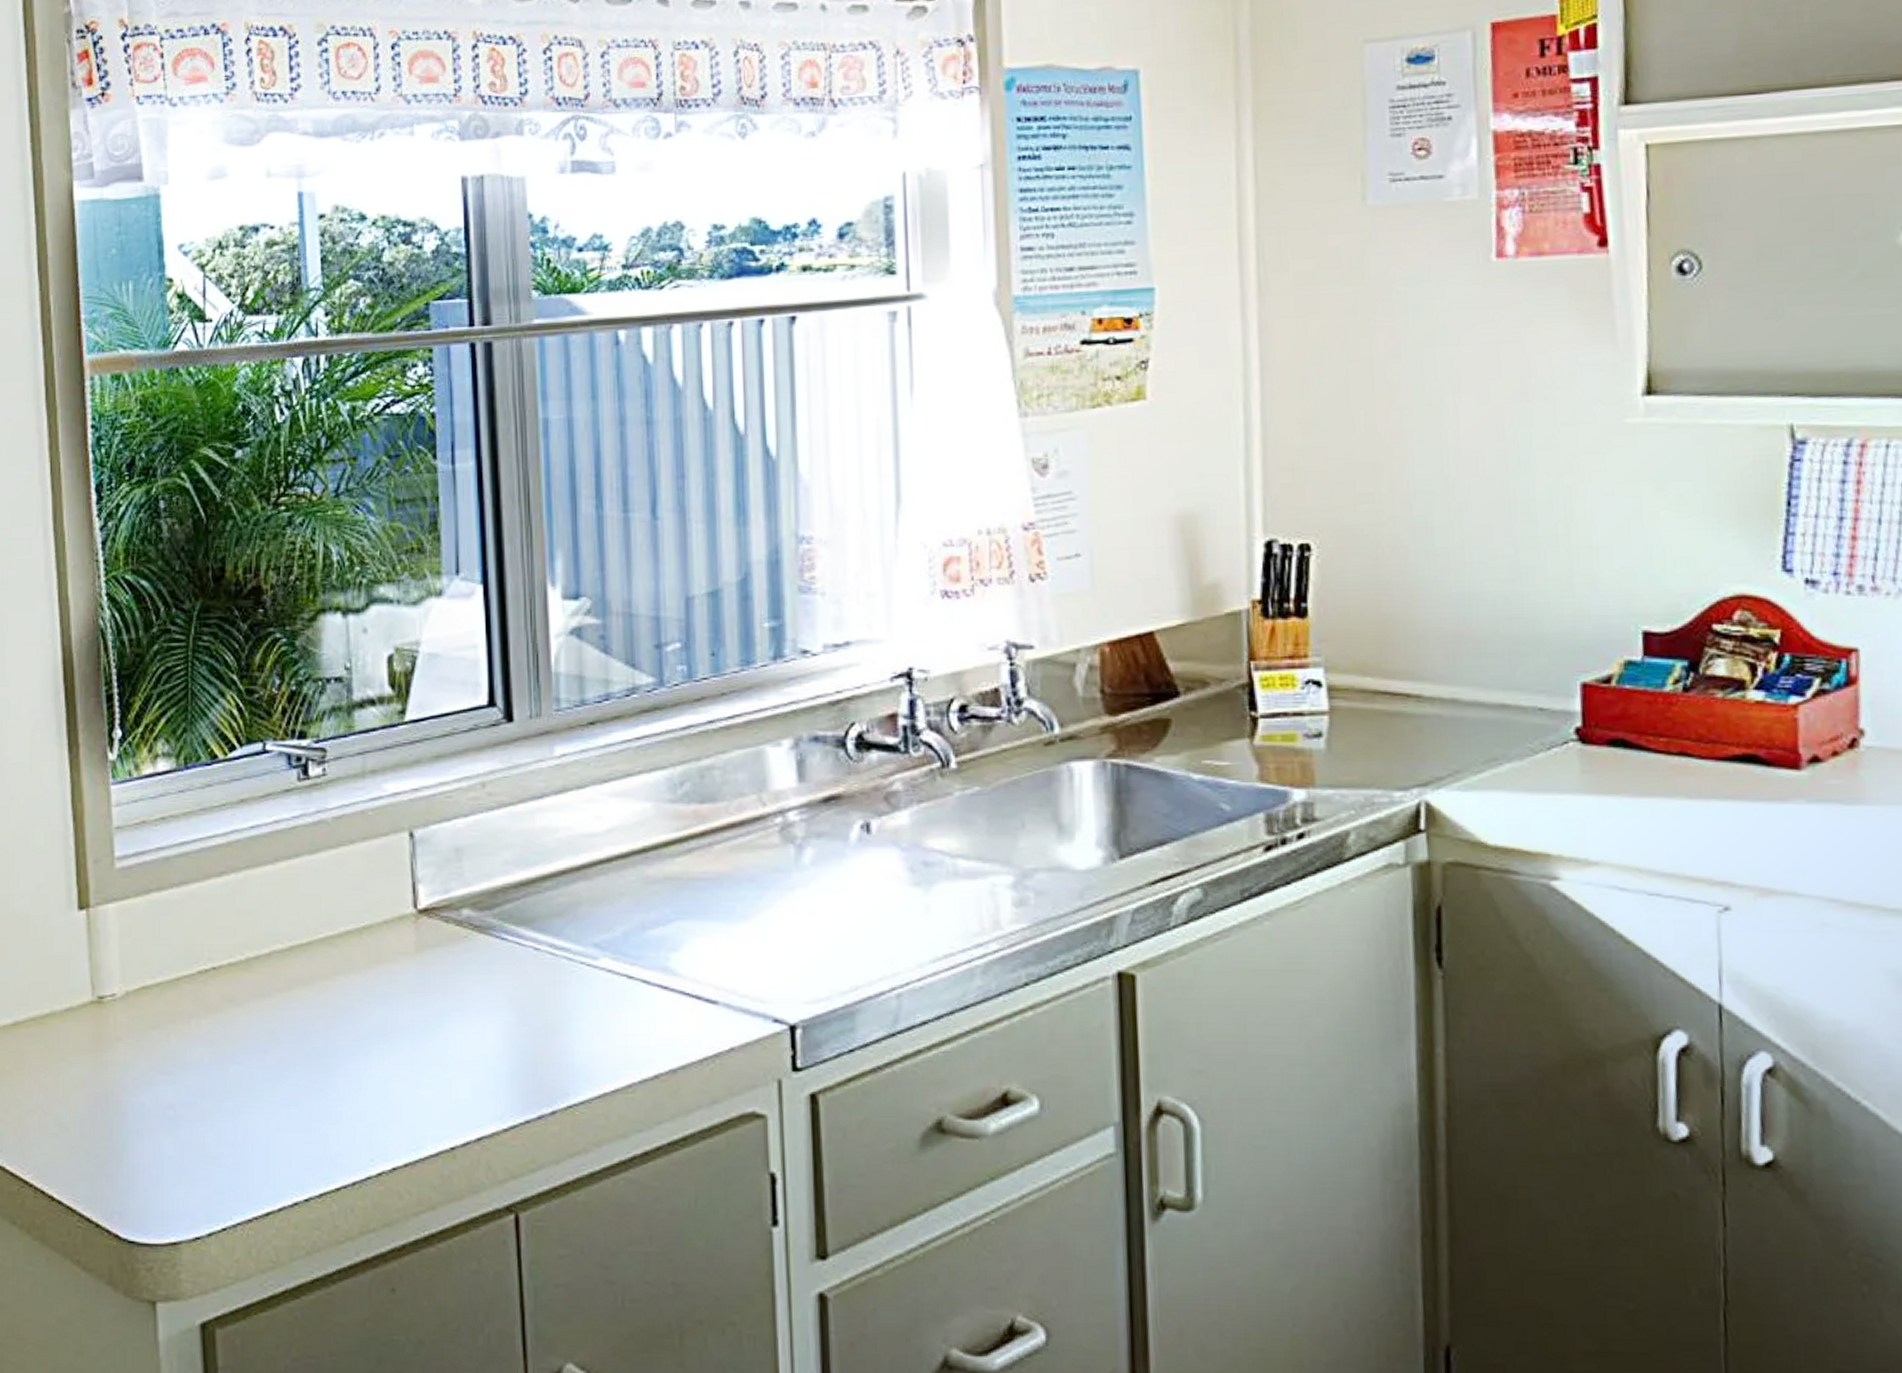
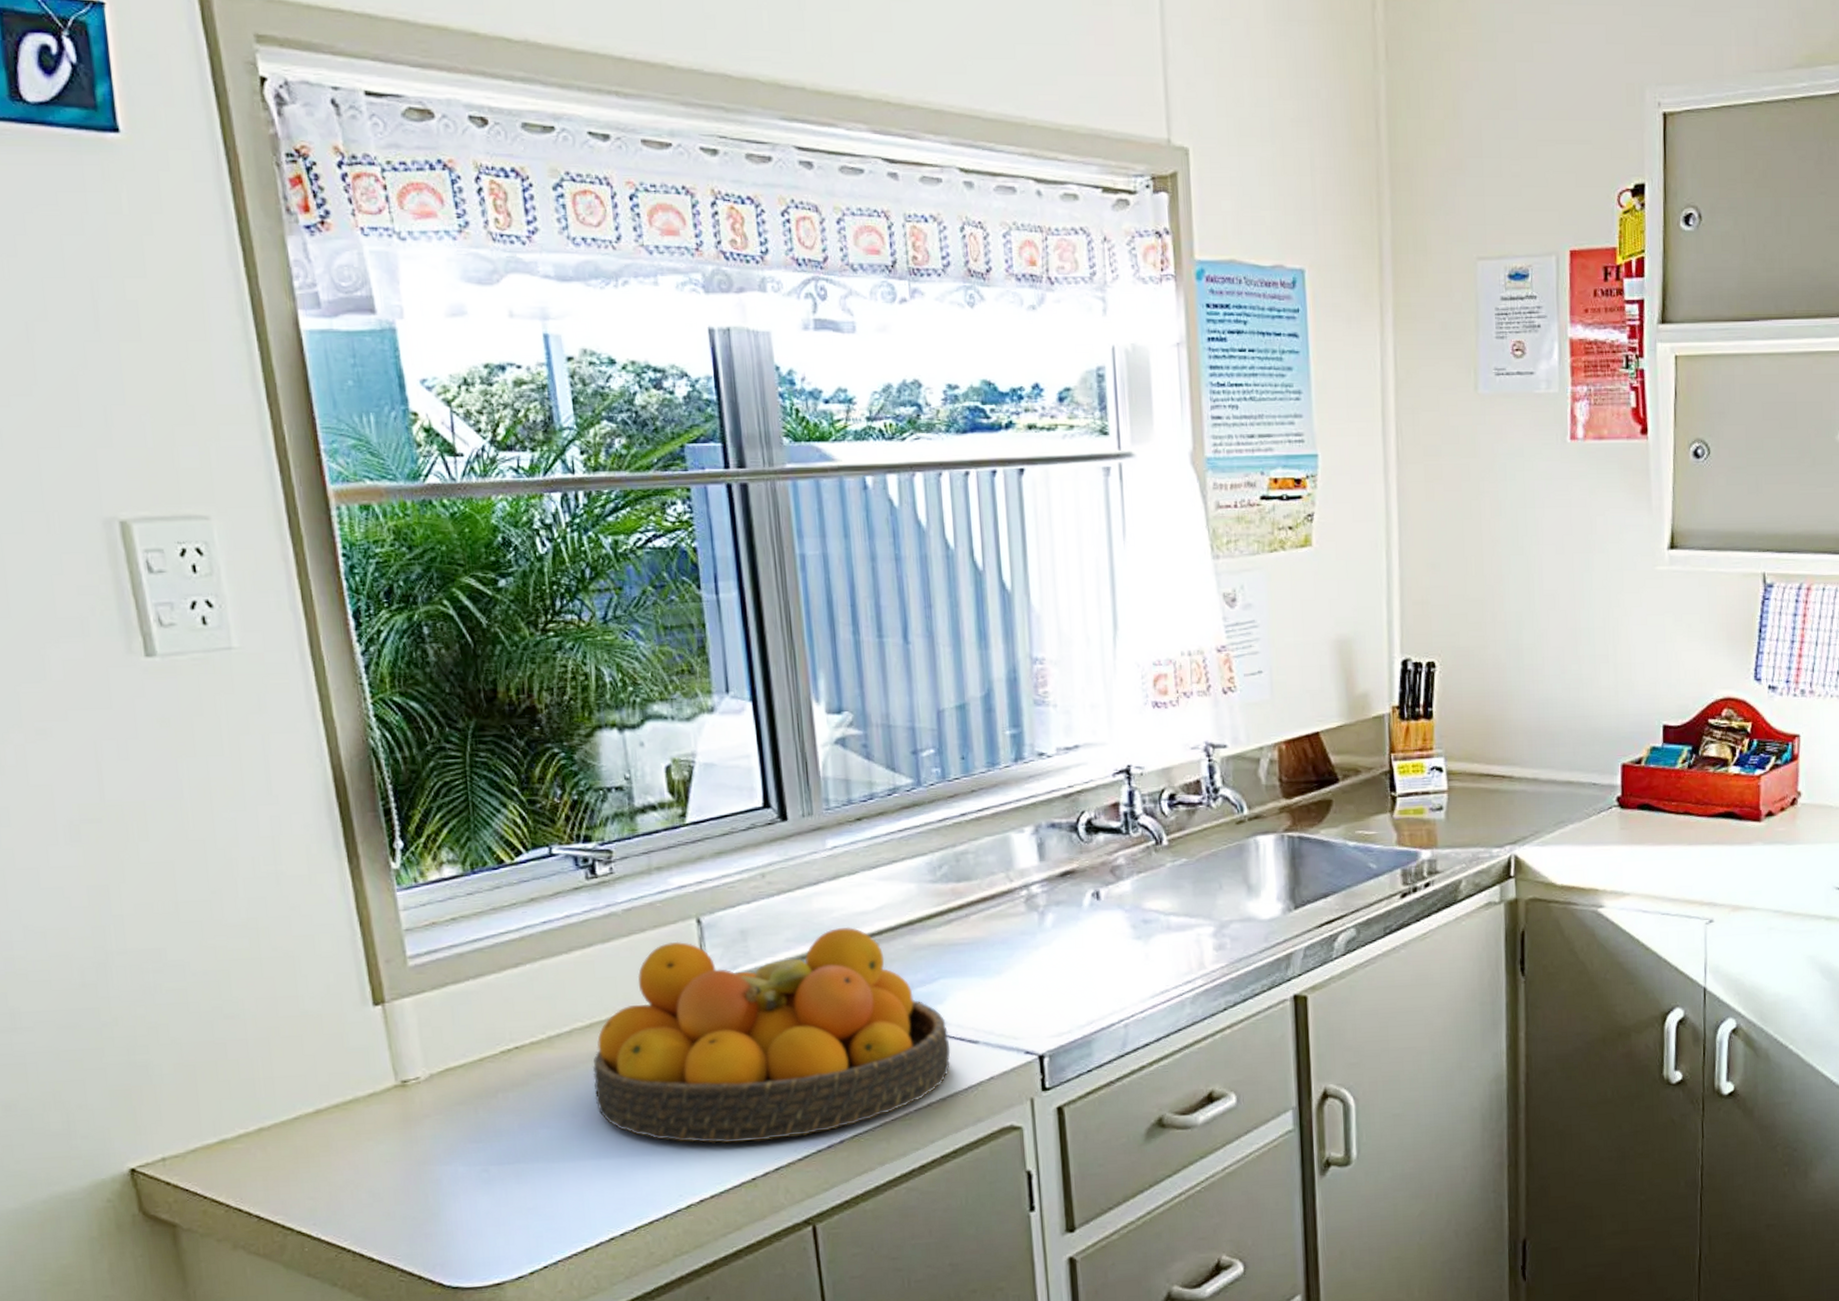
fruit bowl: none [289,850,684,1103] -> present [593,926,951,1144]

